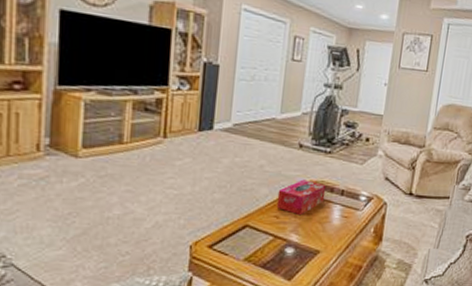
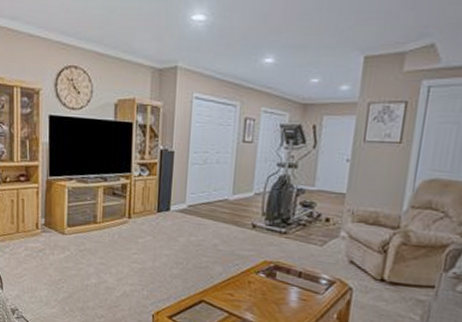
tissue box: present [276,179,327,216] -> none [230,259,282,295]

